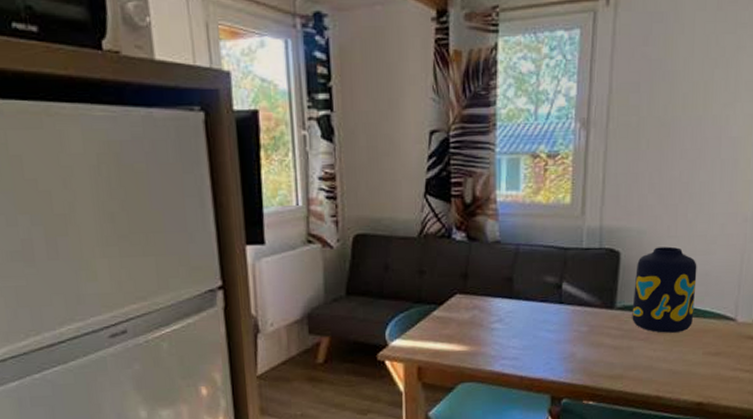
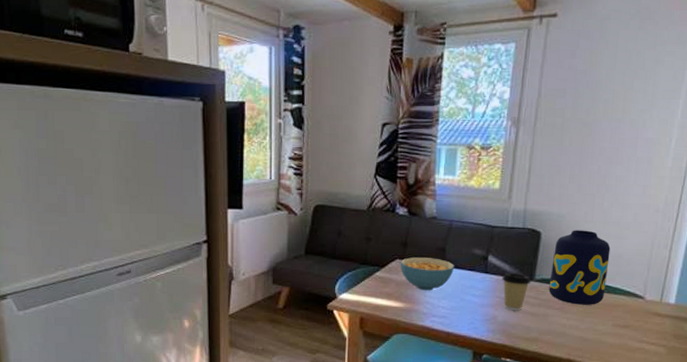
cereal bowl: none [460,290,525,330] -> present [400,257,455,291]
coffee cup: none [579,301,612,345] -> present [502,272,531,310]

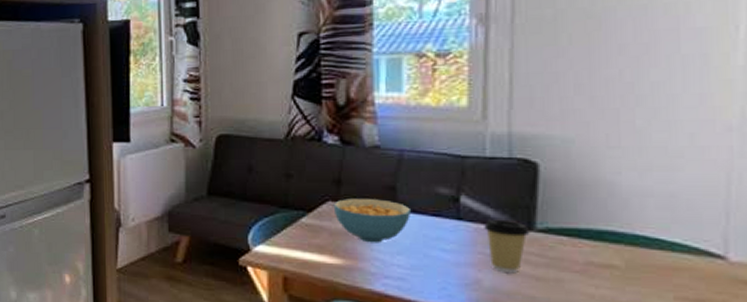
vase: present [549,230,611,305] -> none [559,159,656,267]

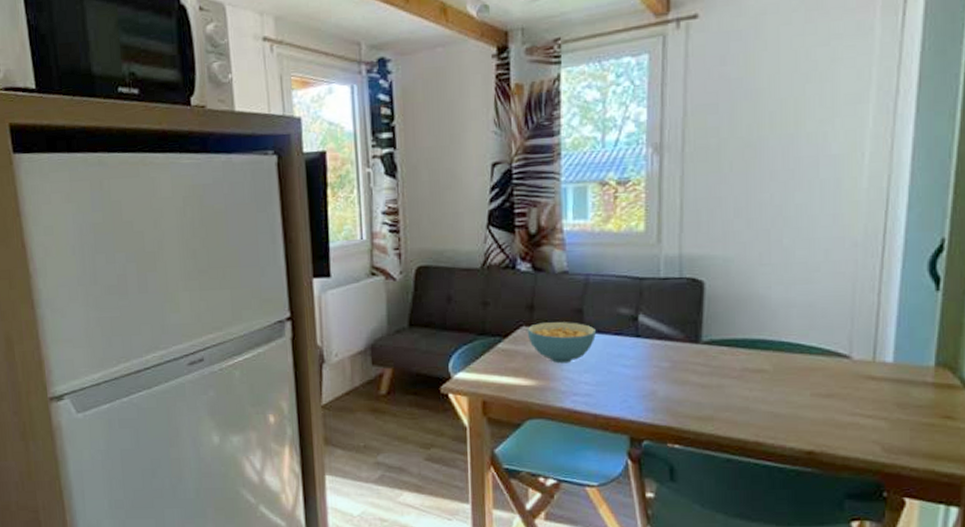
coffee cup: present [484,219,530,272] -> none [659,334,697,382]

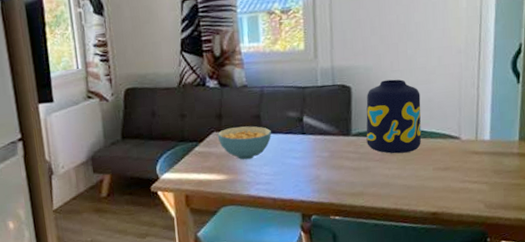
vase: none [721,275,798,371] -> present [366,79,422,154]

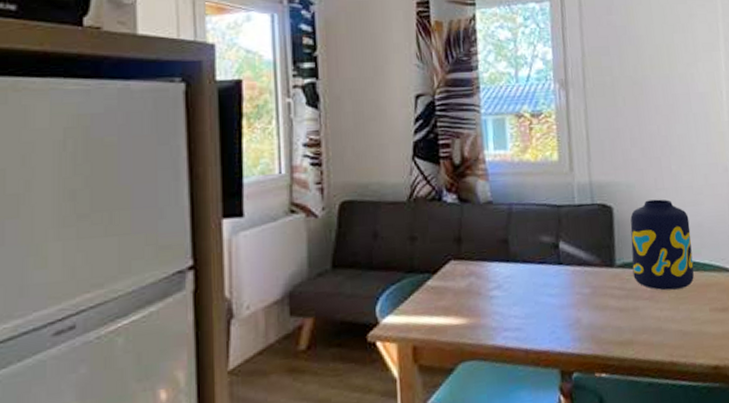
cereal bowl: present [217,126,272,160] -> none [455,253,523,298]

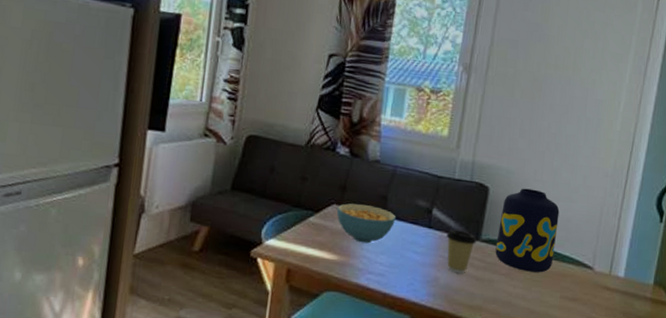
cereal bowl: none [455,253,523,298] -> present [336,203,397,244]
coffee cup: none [579,259,612,308] -> present [446,229,477,273]

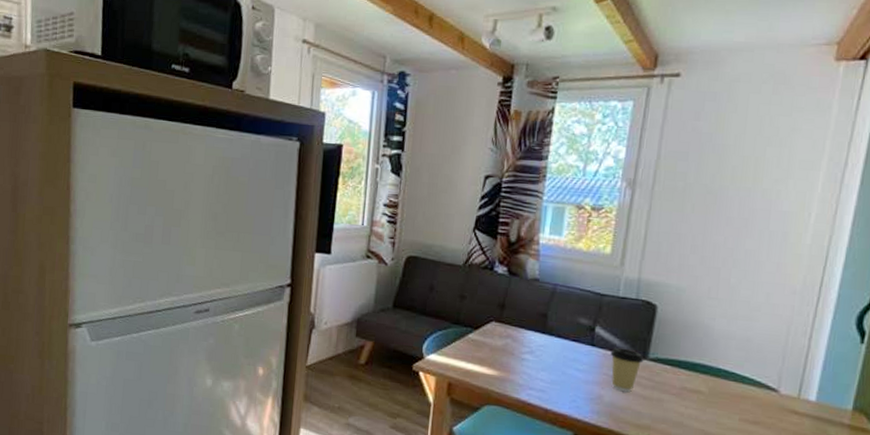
cereal bowl: present [336,203,397,244] -> none [495,321,558,360]
vase: present [495,188,560,273] -> none [664,306,738,394]

